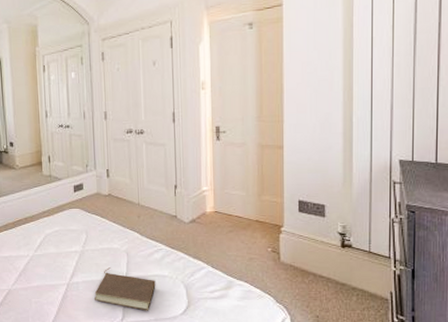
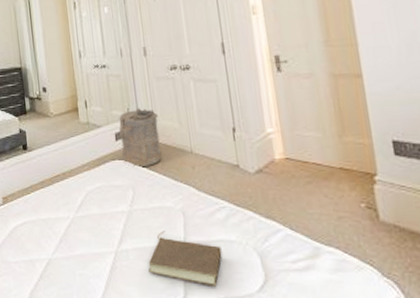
laundry hamper: none [77,165,113,216] -> present [119,108,162,168]

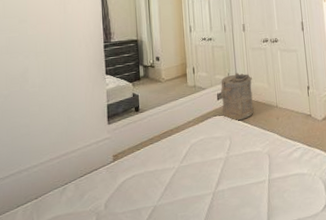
book: present [148,231,222,287] -> none [240,171,297,212]

